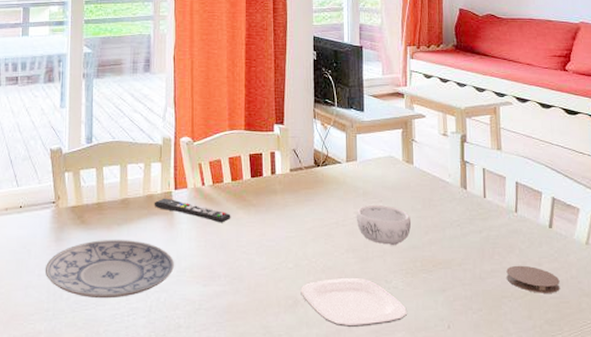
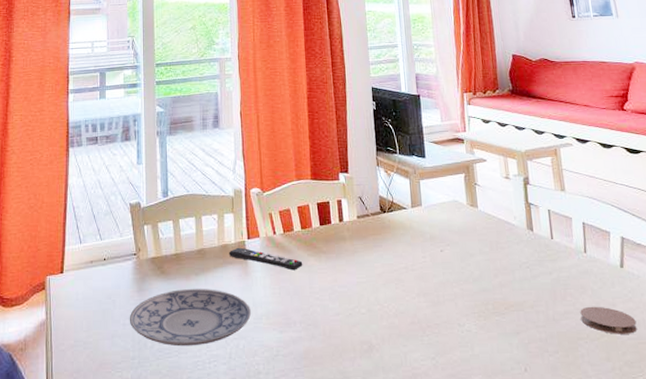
plate: present [300,277,407,327] -> none [374,321,482,371]
decorative bowl: present [356,204,412,246] -> none [424,248,480,289]

